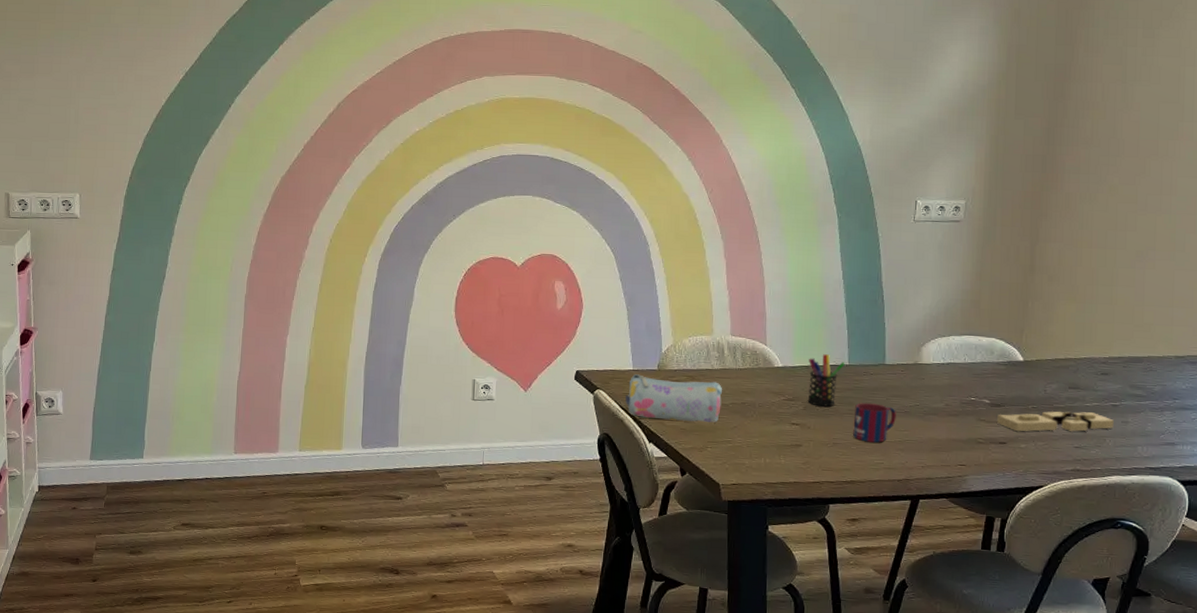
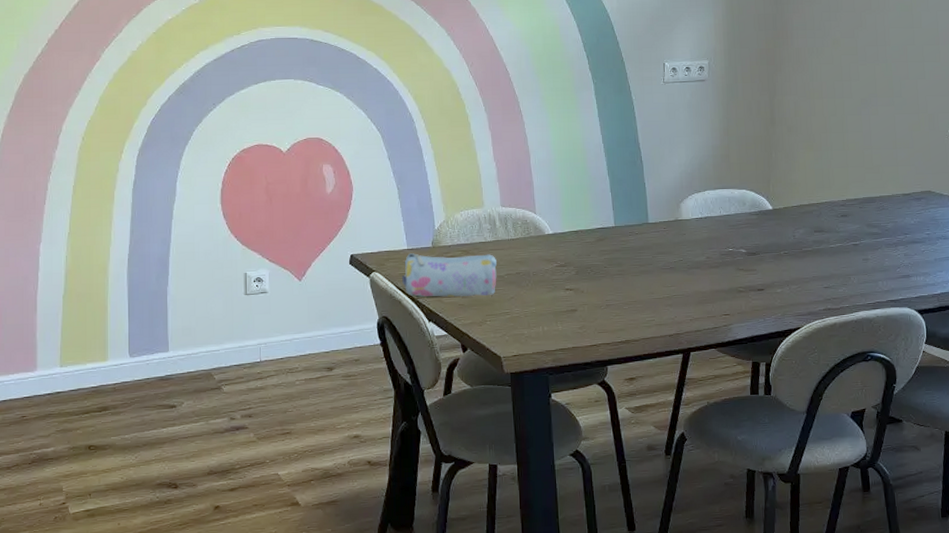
pen holder: present [807,354,845,407] -> none [577,218,611,270]
mug: present [853,402,896,443] -> none [623,261,663,301]
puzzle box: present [996,411,1114,432] -> none [753,253,856,278]

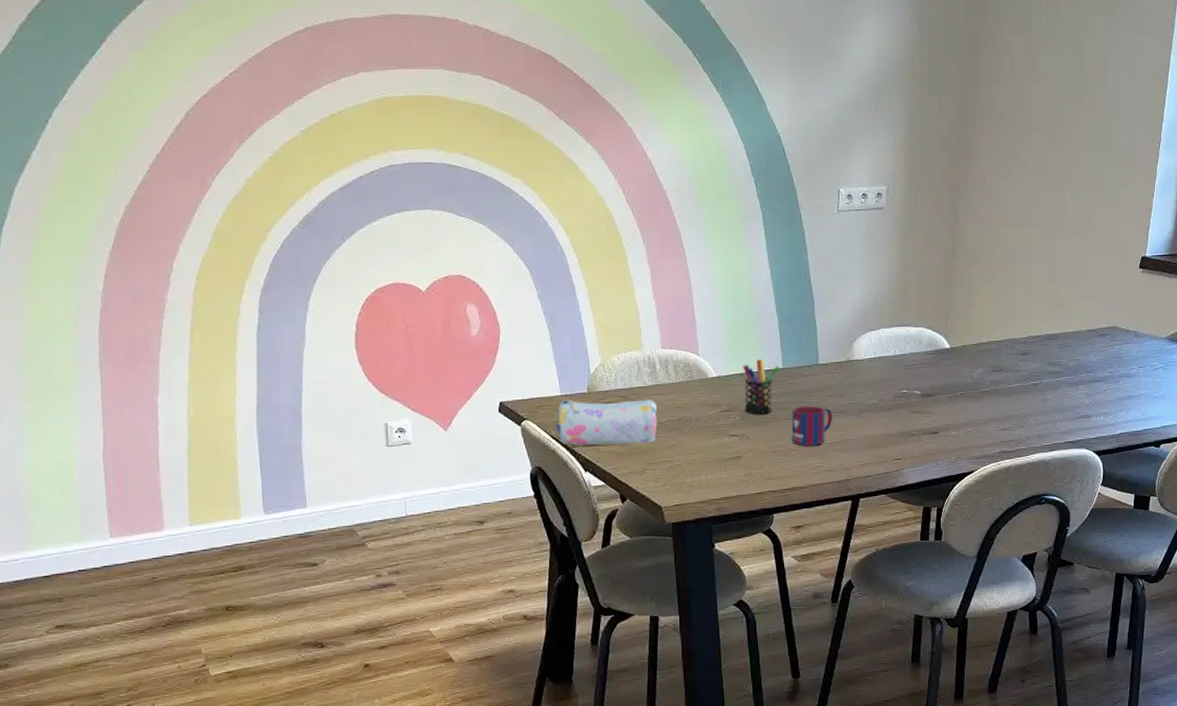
pen holder: none [577,218,611,270] -> present [743,359,779,415]
mug: none [623,261,663,301] -> present [791,405,833,446]

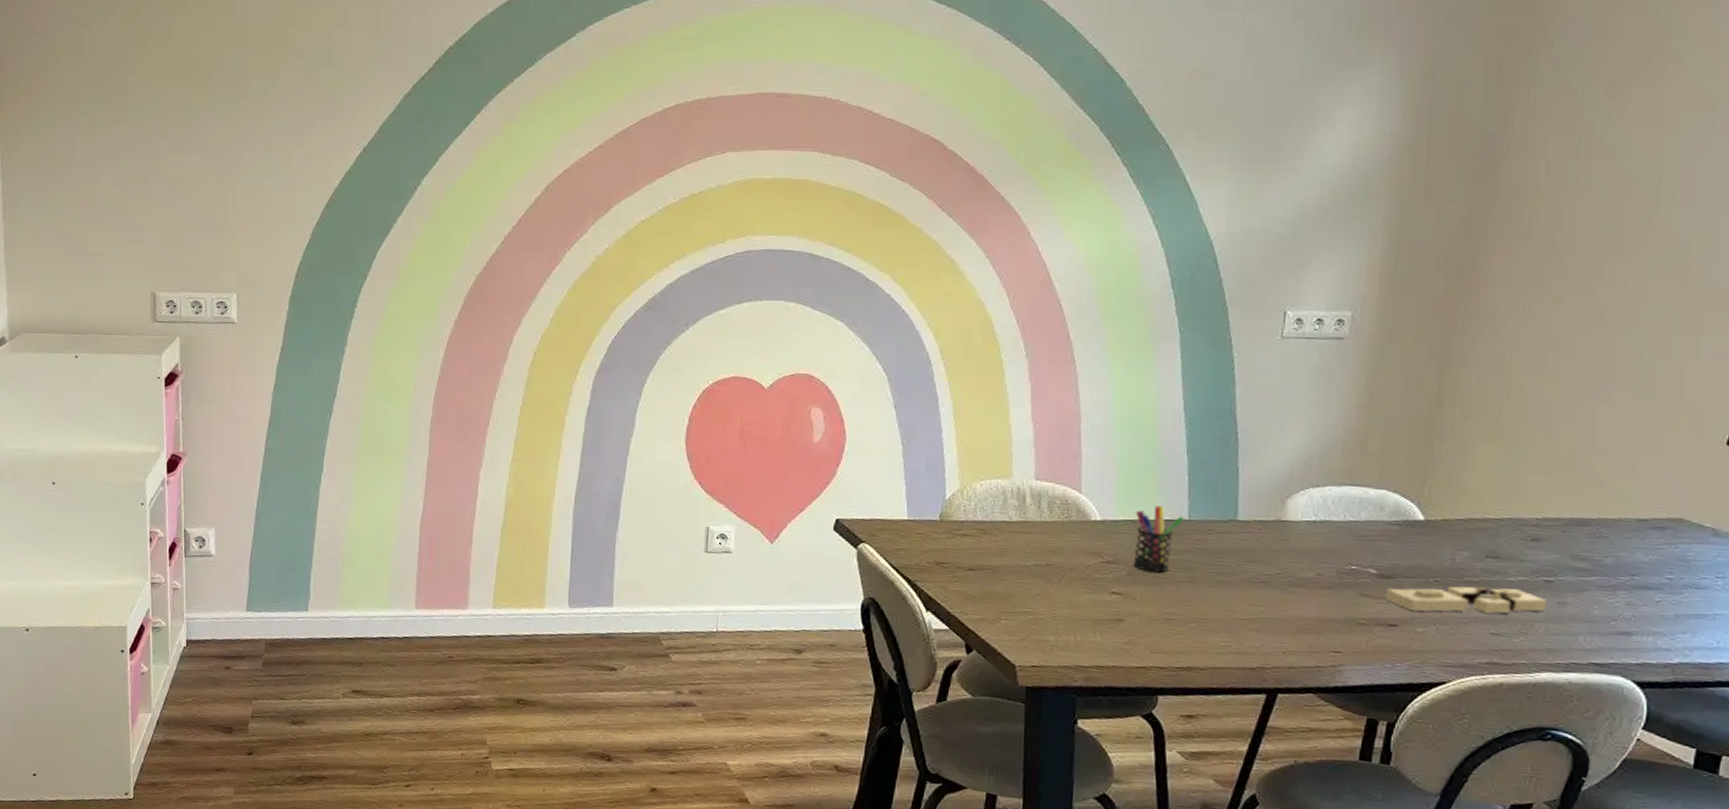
pencil case: present [556,399,658,446] -> none [897,525,1023,588]
mug: present [791,405,833,446] -> none [1192,568,1250,620]
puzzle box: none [928,393,1035,420] -> present [1384,586,1547,614]

